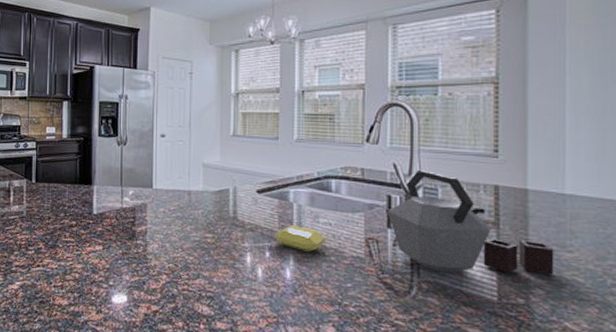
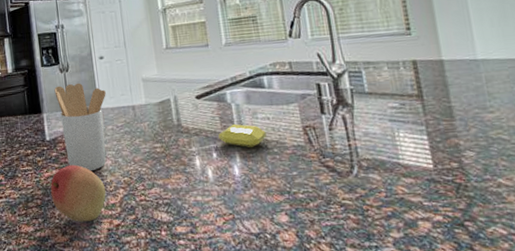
fruit: none [90,242,149,303] -> present [50,164,106,222]
utensil holder: none [108,158,162,253] -> present [54,83,106,172]
kettle: present [387,169,554,275] -> none [319,55,481,149]

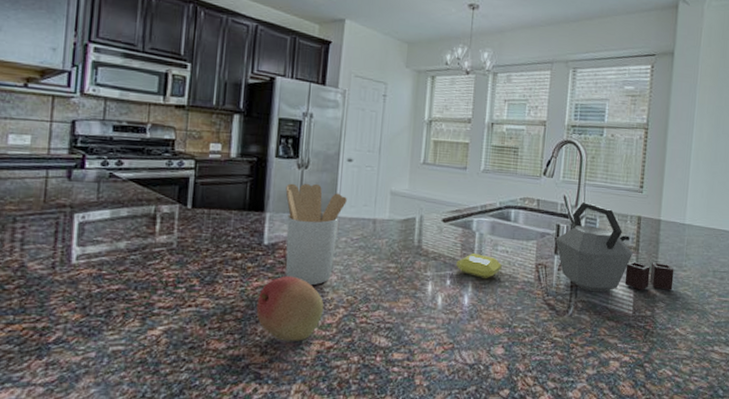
kettle: none [319,55,481,149] -> present [556,201,674,292]

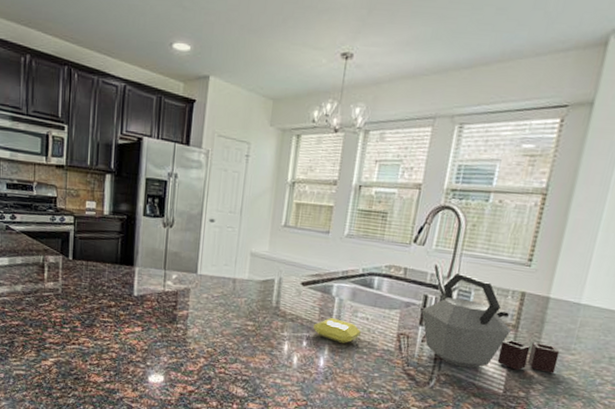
fruit: present [256,275,324,341] -> none [128,325,187,383]
utensil holder: present [285,183,347,286] -> none [152,240,209,336]

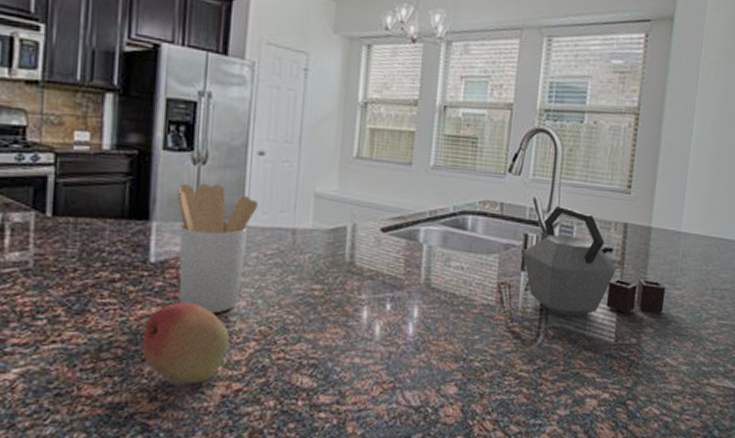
fruit: none [128,325,187,383] -> present [141,301,230,384]
utensil holder: none [152,240,209,336] -> present [177,183,258,314]
soap bar: present [313,317,361,343] -> none [398,269,456,301]

